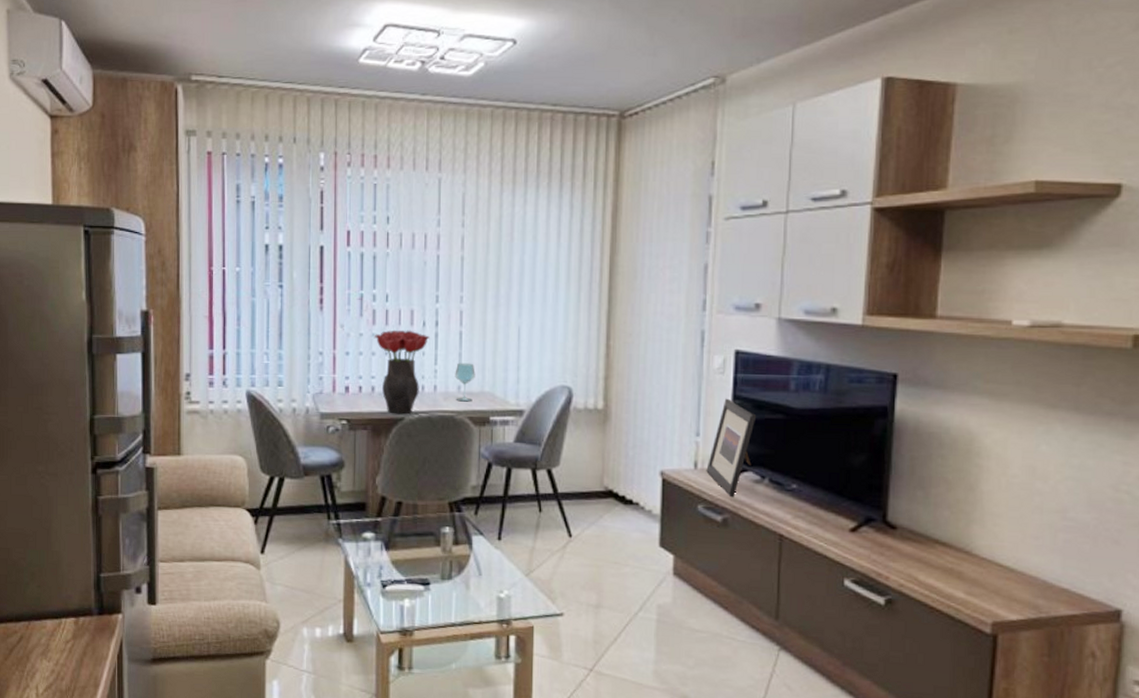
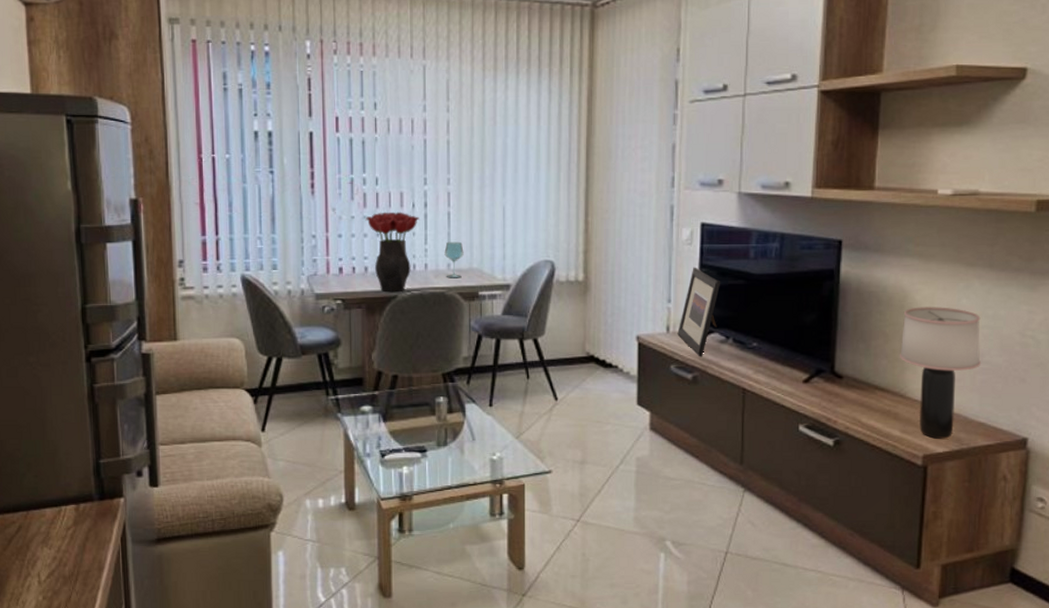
table lamp: none [964,452,1064,605] -> present [899,307,981,439]

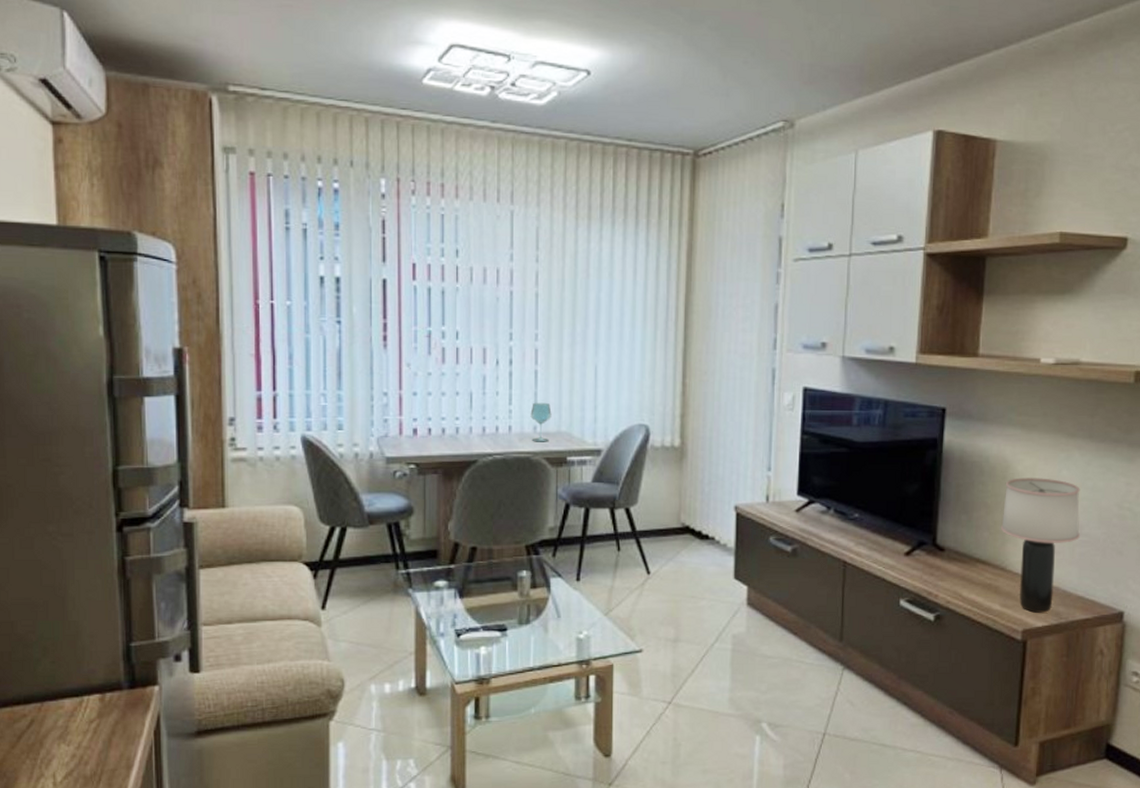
bouquet: present [365,211,419,293] -> none [443,368,504,457]
picture frame: present [677,267,721,357] -> none [777,433,823,529]

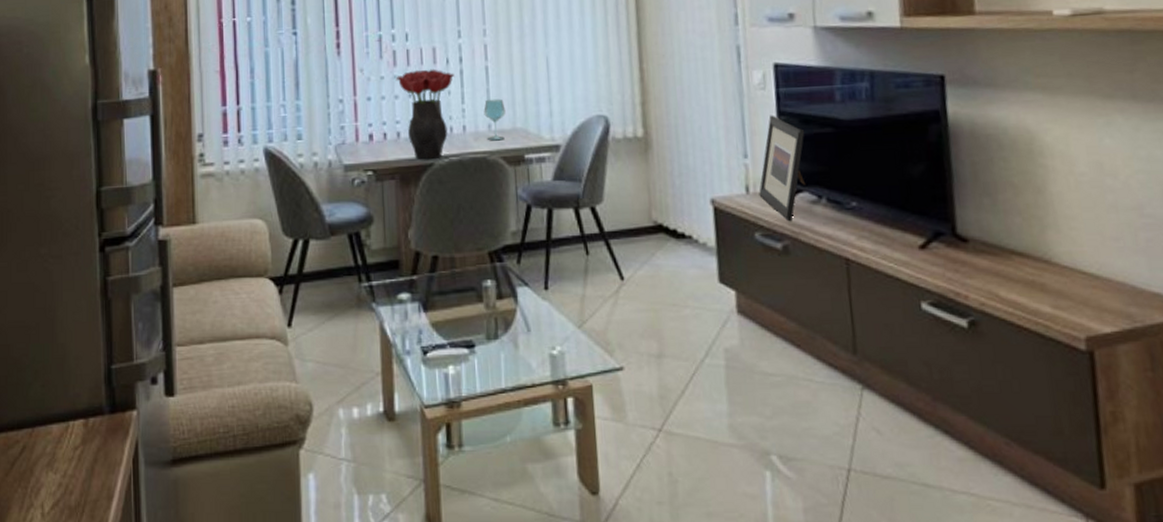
bouquet: none [443,368,504,457] -> present [395,69,455,160]
picture frame: none [777,433,823,529] -> present [759,115,806,222]
table lamp: present [1000,478,1080,613] -> none [1032,149,1142,315]

